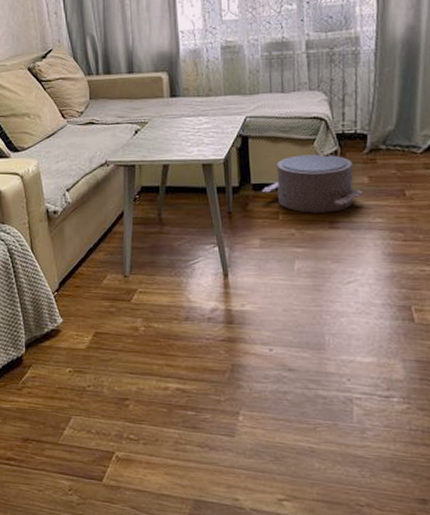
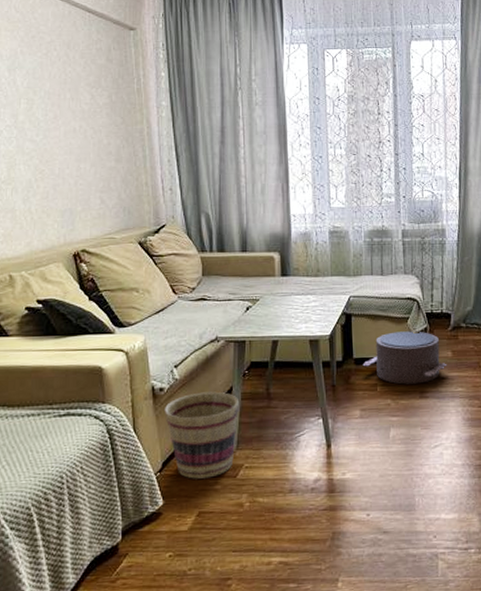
basket: none [58,215,130,300] -> present [164,391,238,479]

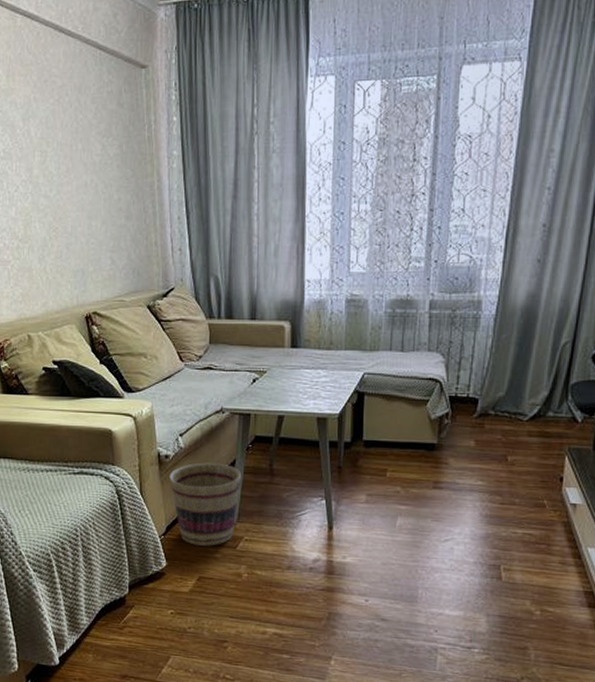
pouf: present [362,331,446,385] -> none [372,415,467,473]

